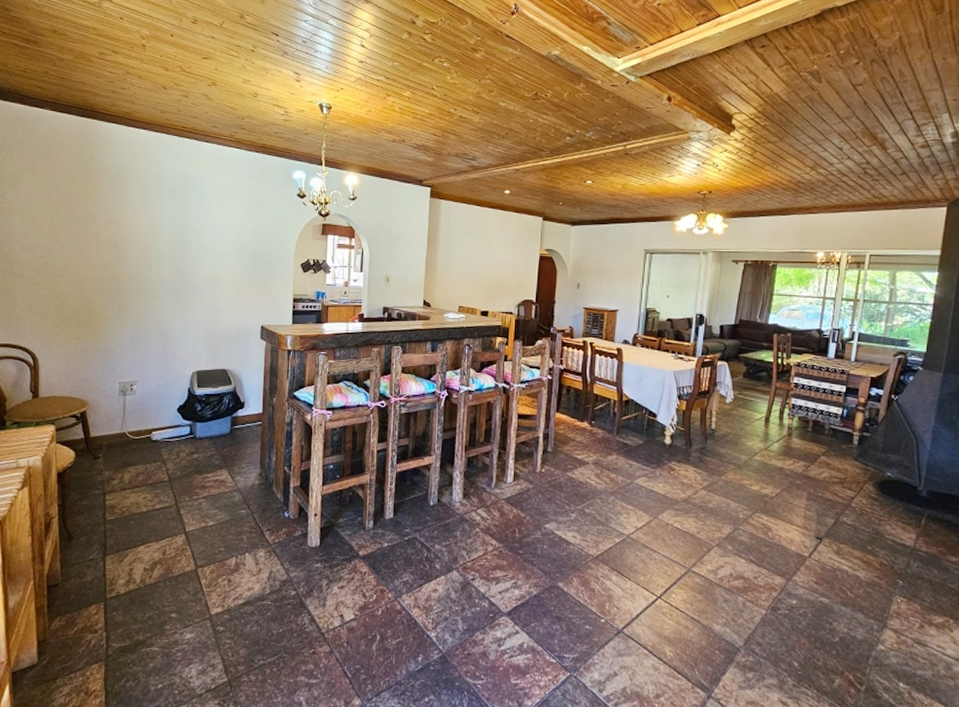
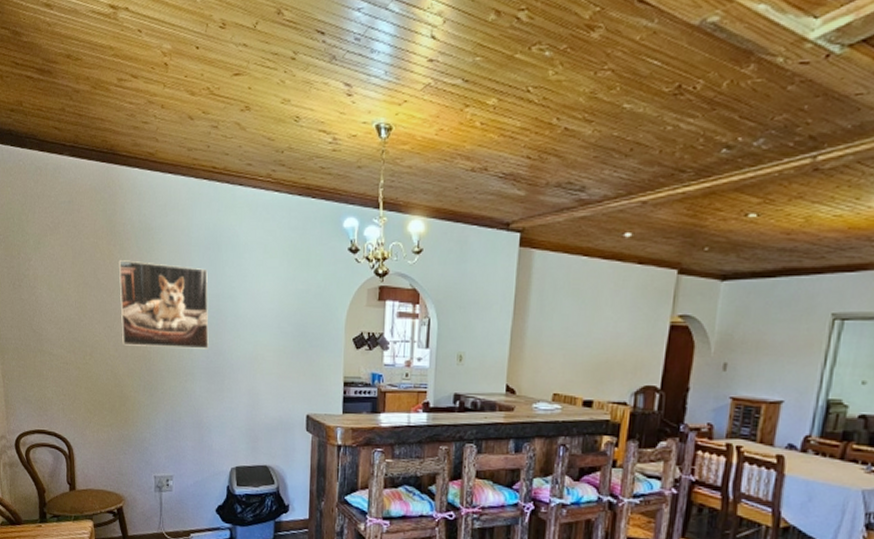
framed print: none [92,197,176,272] -> present [118,260,209,349]

